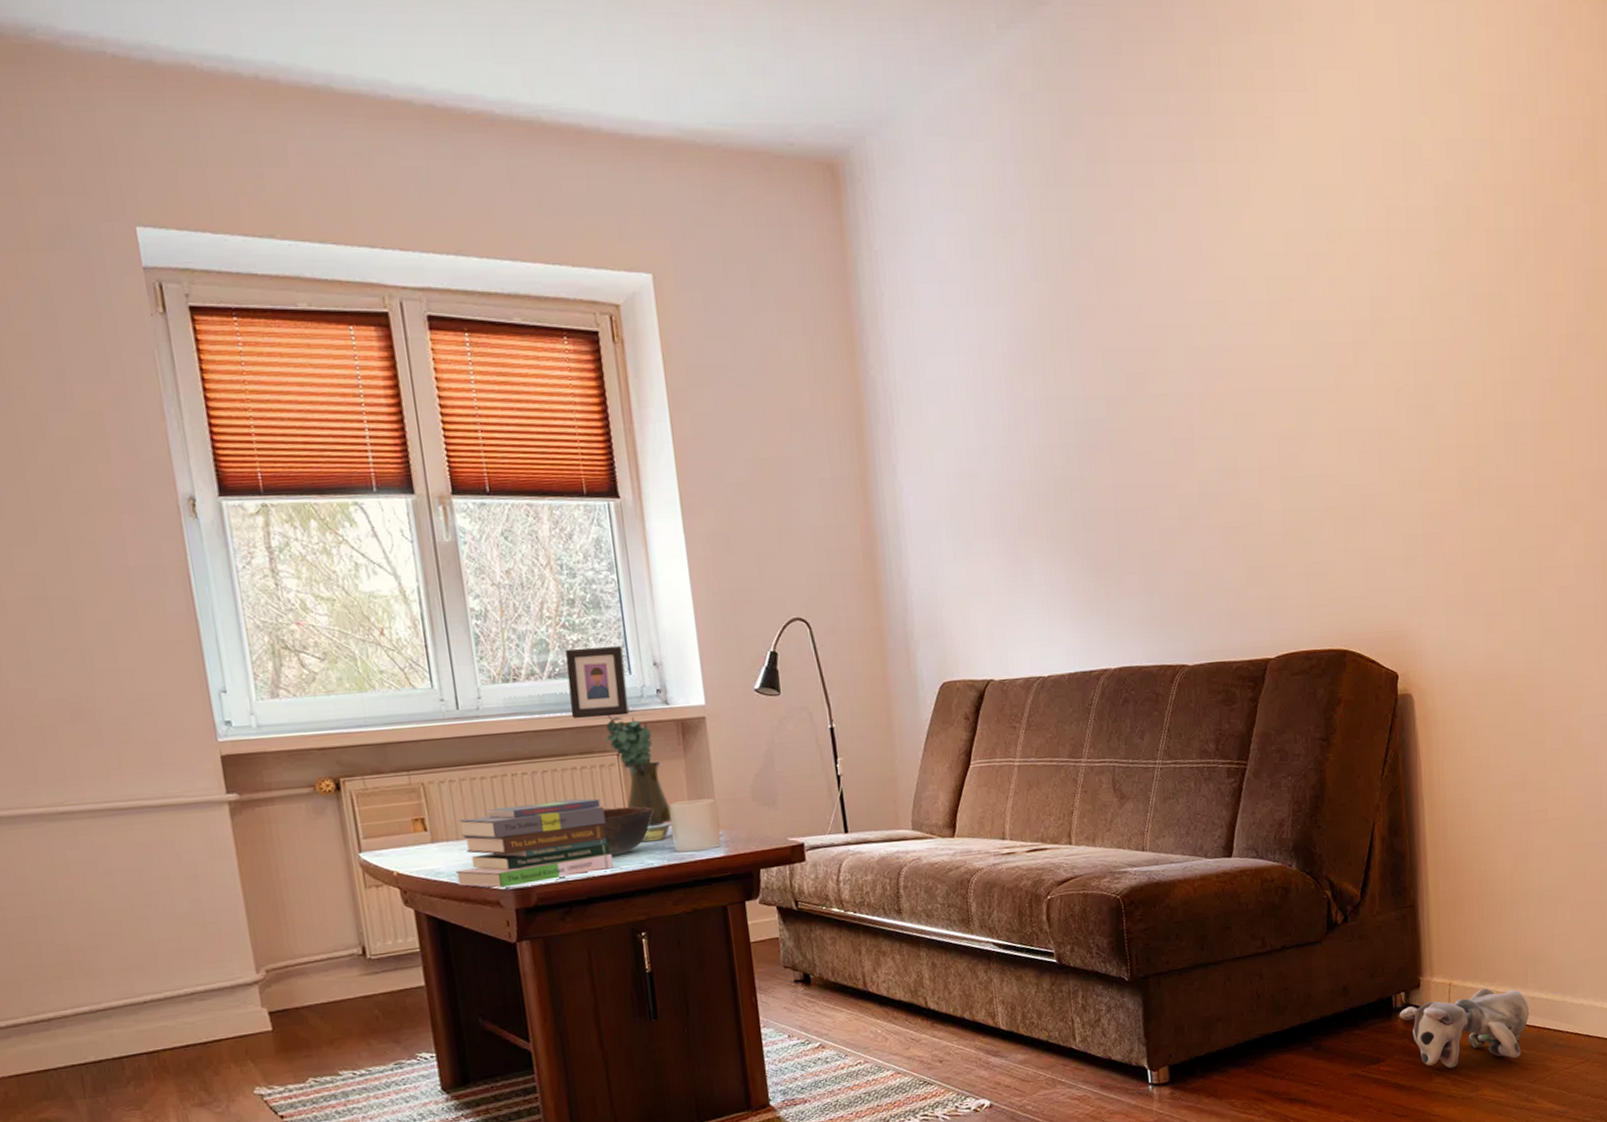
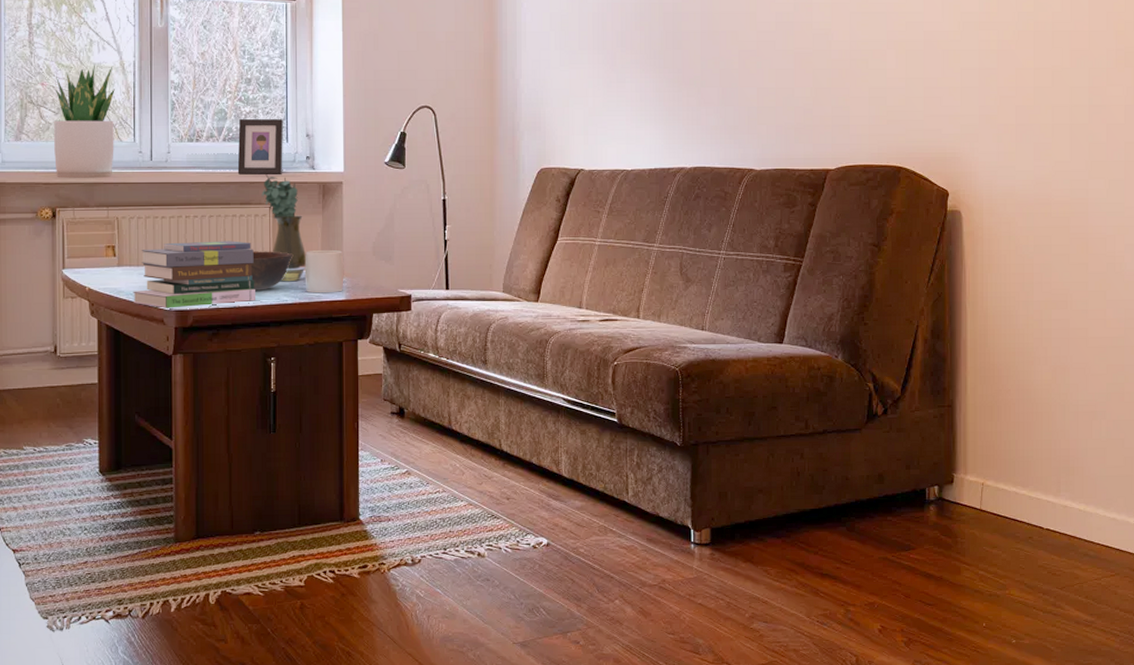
planter: none [315,593,409,741] -> present [54,63,115,178]
dog toy: present [1399,987,1530,1069] -> none [932,491,1061,564]

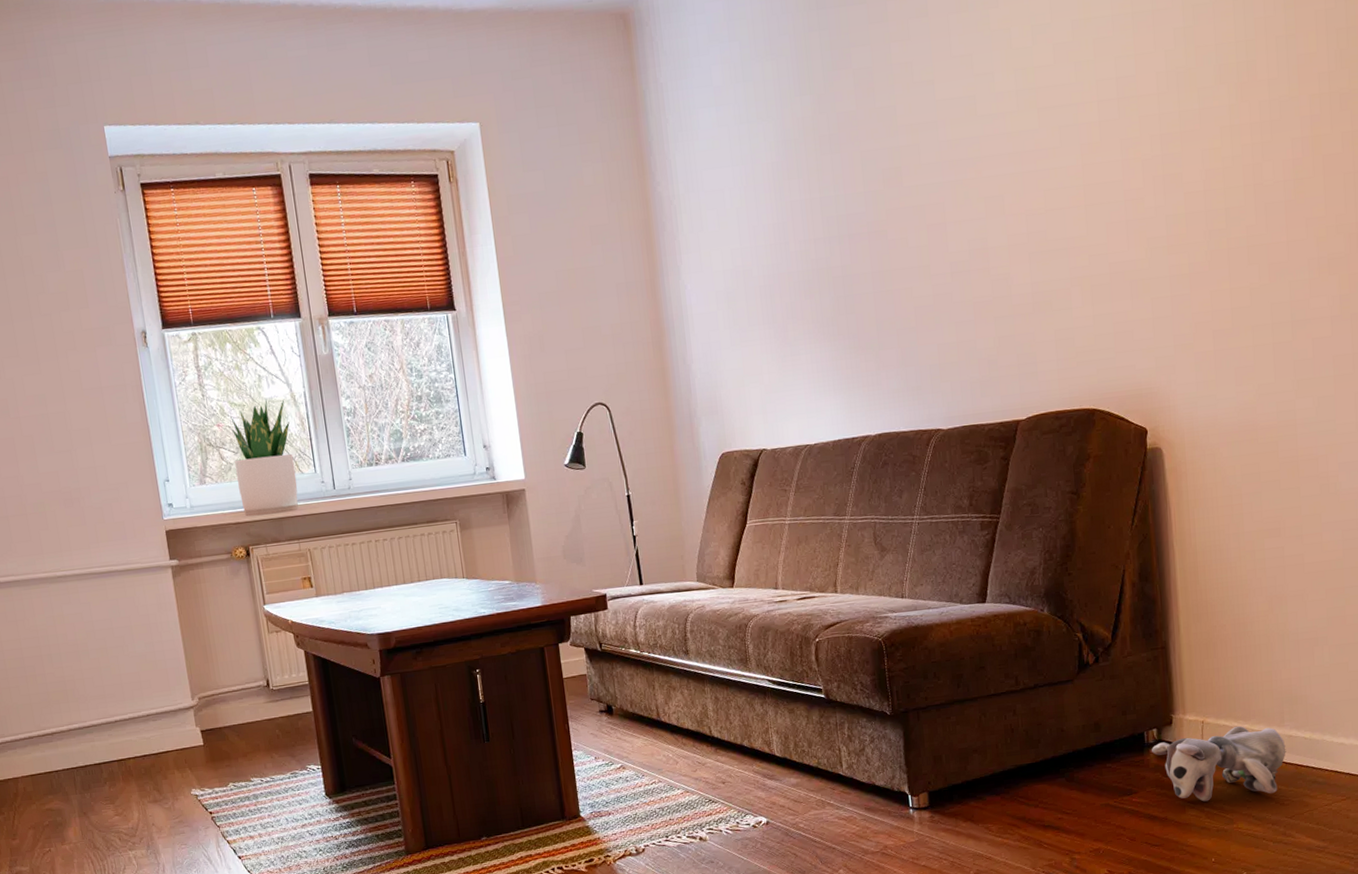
books: present [133,241,255,308] -> none [334,559,454,633]
picture frame: present [237,118,284,176] -> none [415,433,465,495]
bowl: present [250,251,292,291] -> none [444,565,485,606]
vase: present [262,173,307,282] -> none [446,489,499,595]
mug: present [304,250,344,294] -> none [497,557,539,603]
dog toy: none [932,491,1061,564] -> present [1152,725,1286,802]

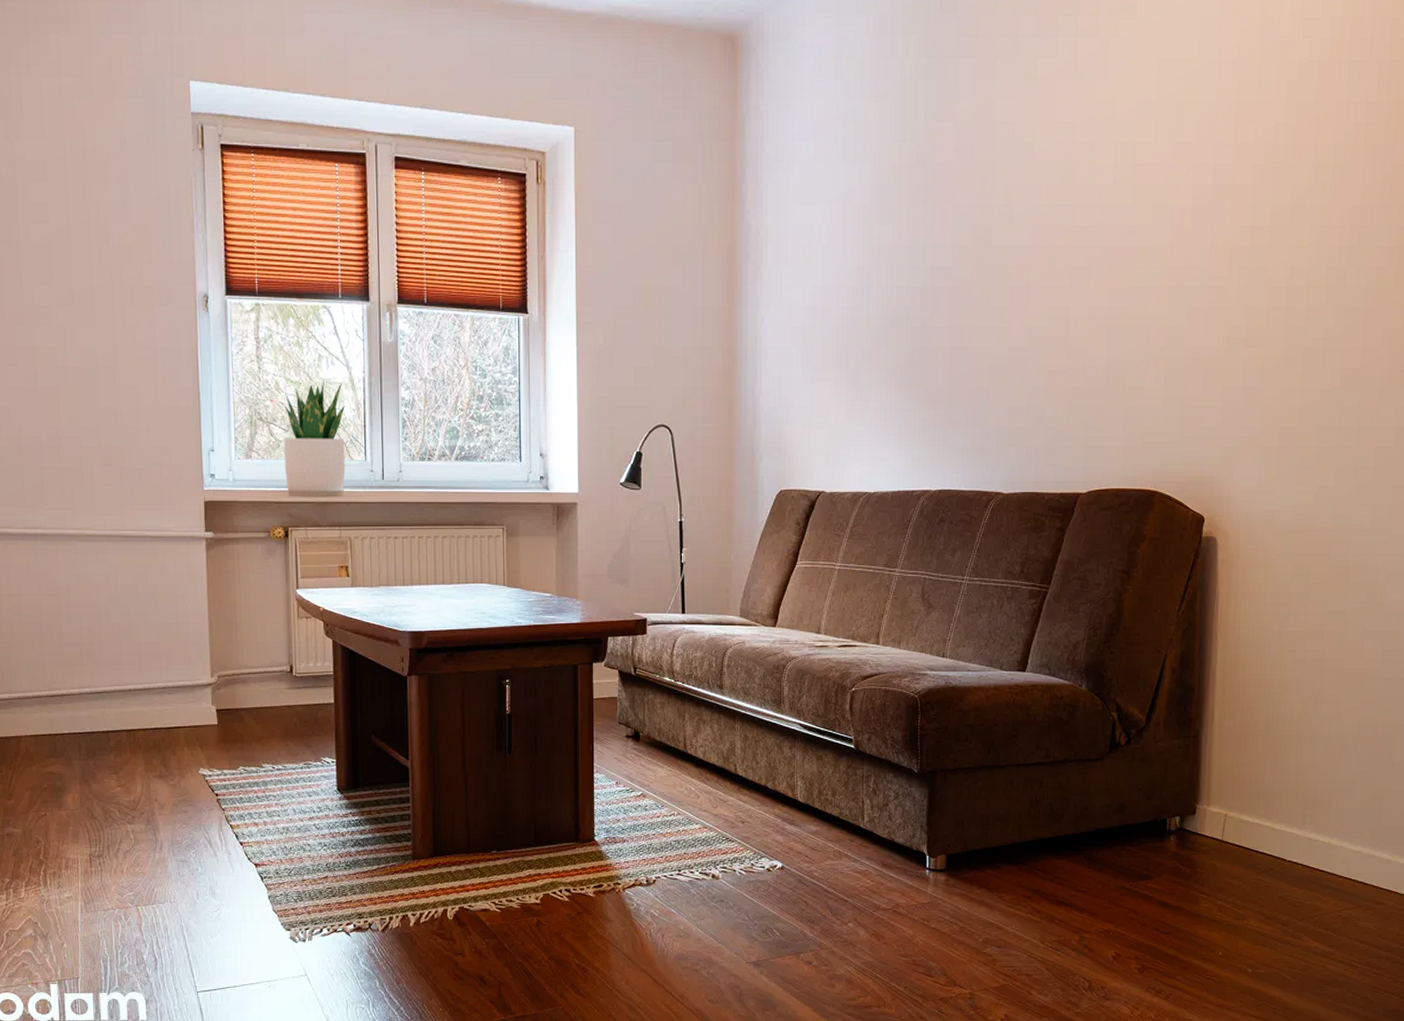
dog toy: present [1152,725,1286,802] -> none [1172,823,1304,895]

